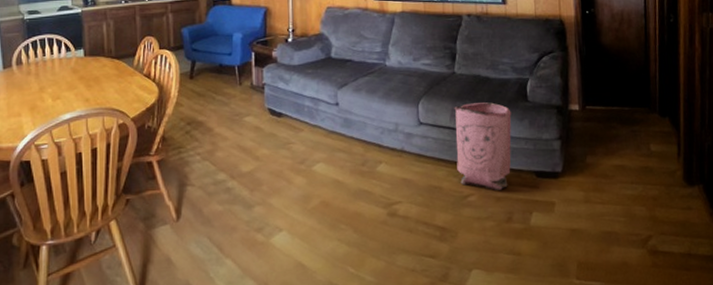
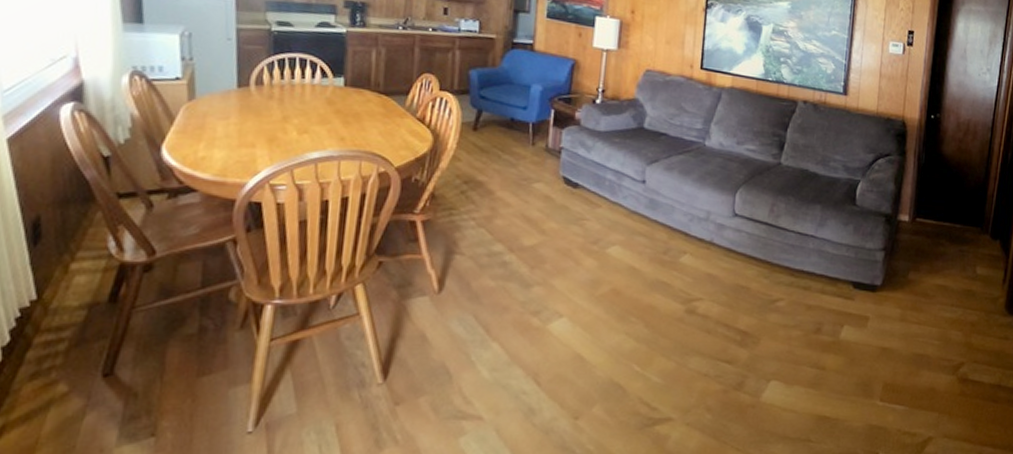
bag: present [454,102,512,190] -> none [769,199,836,298]

